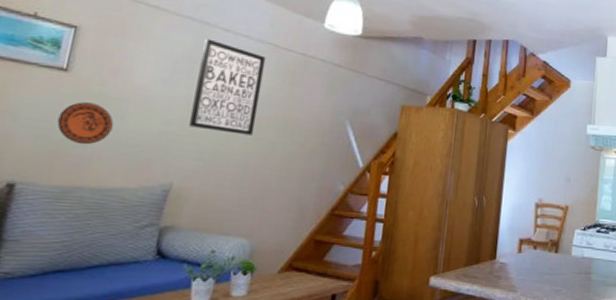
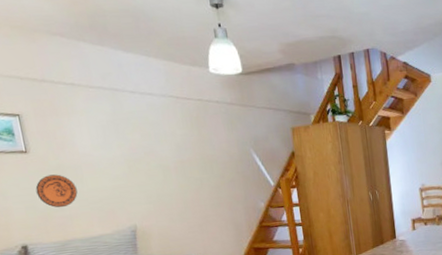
wall art: present [189,38,266,135] -> none [119,103,183,179]

